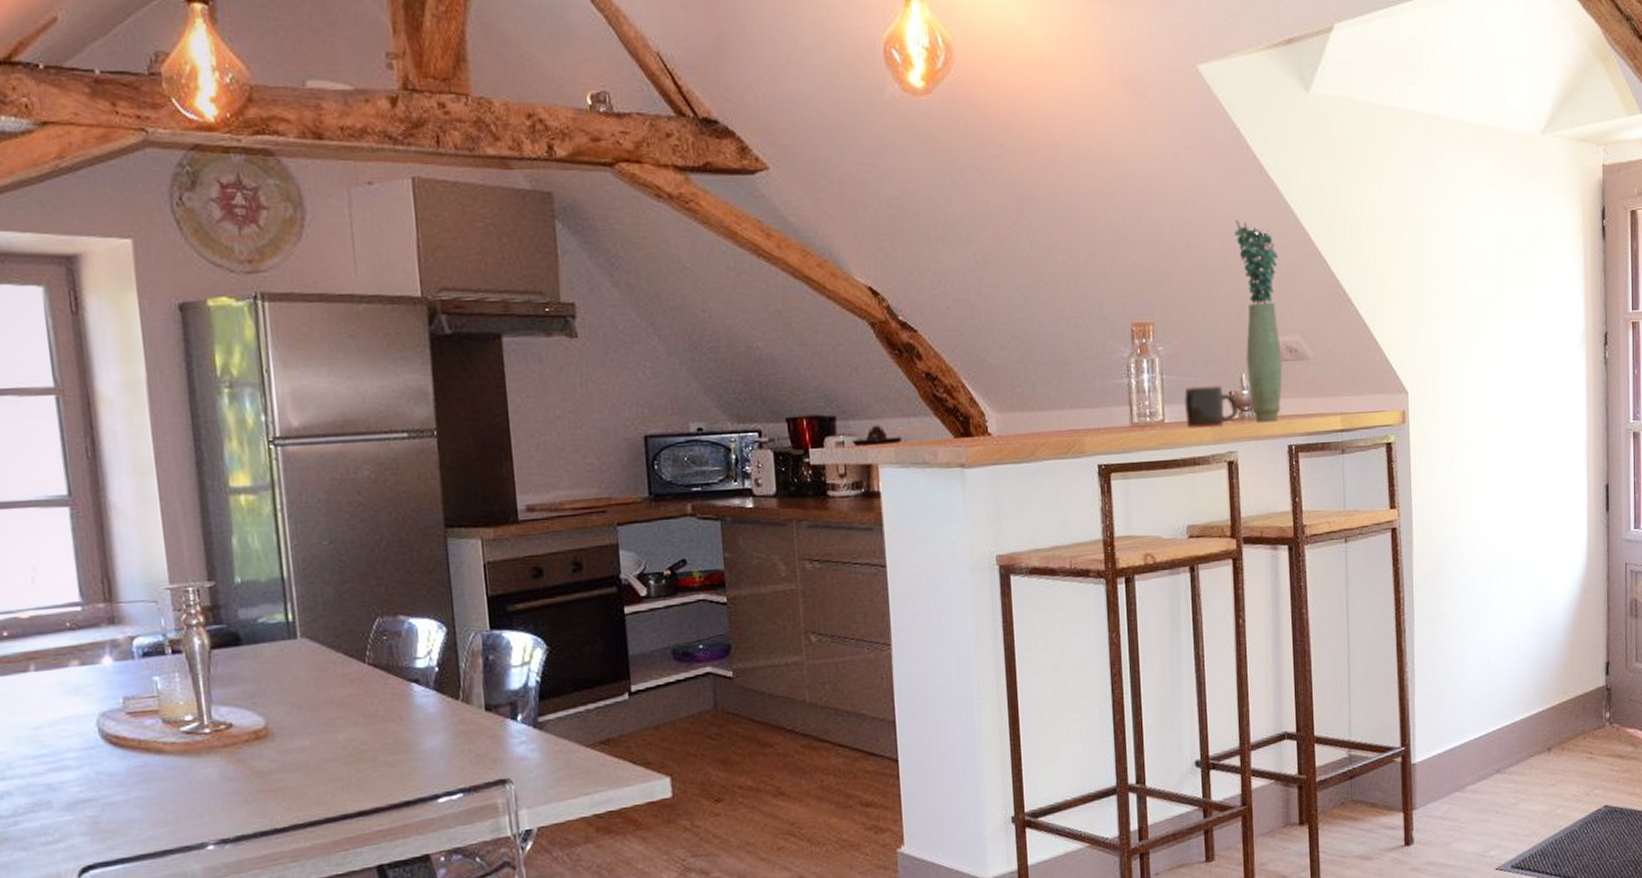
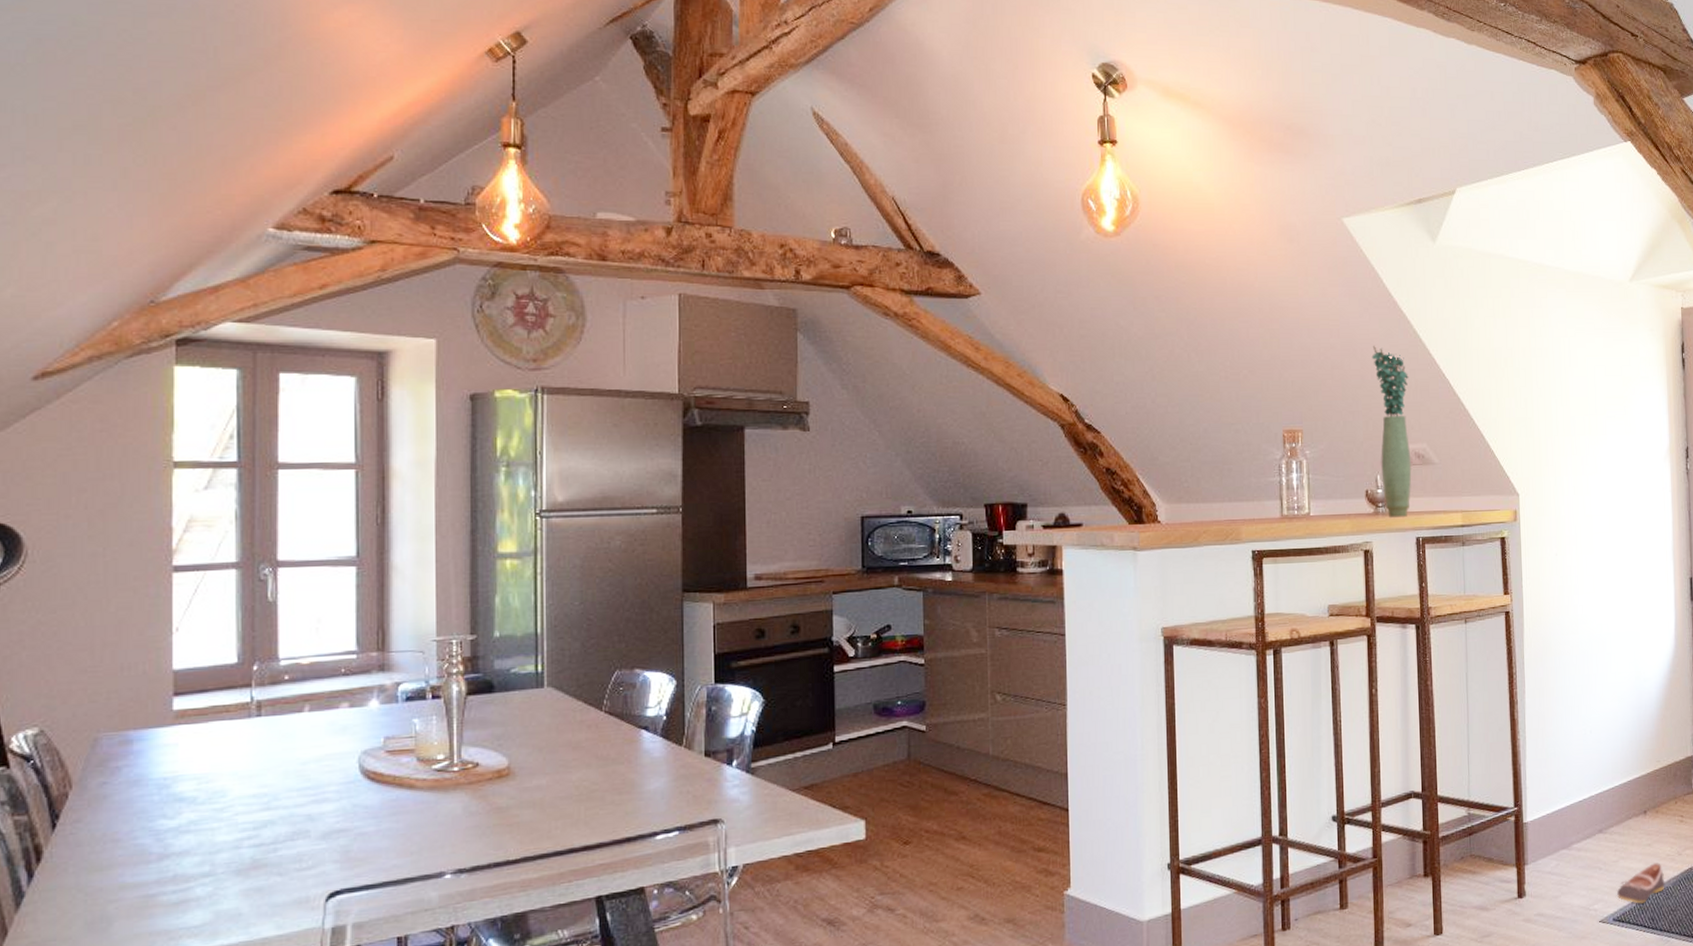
mug: present [1184,384,1237,429] -> none [1327,484,1373,522]
shoe: none [1516,804,1571,849] -> present [1617,863,1665,904]

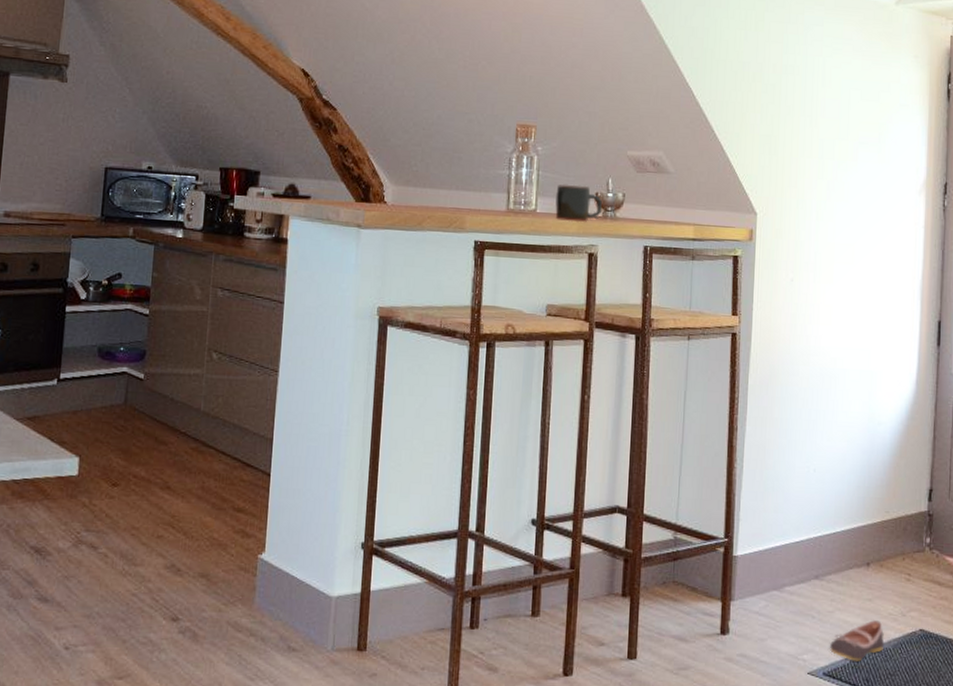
mug: none [1327,484,1373,522] -> present [555,184,602,223]
vase: present [1371,346,1412,517] -> none [613,49,650,224]

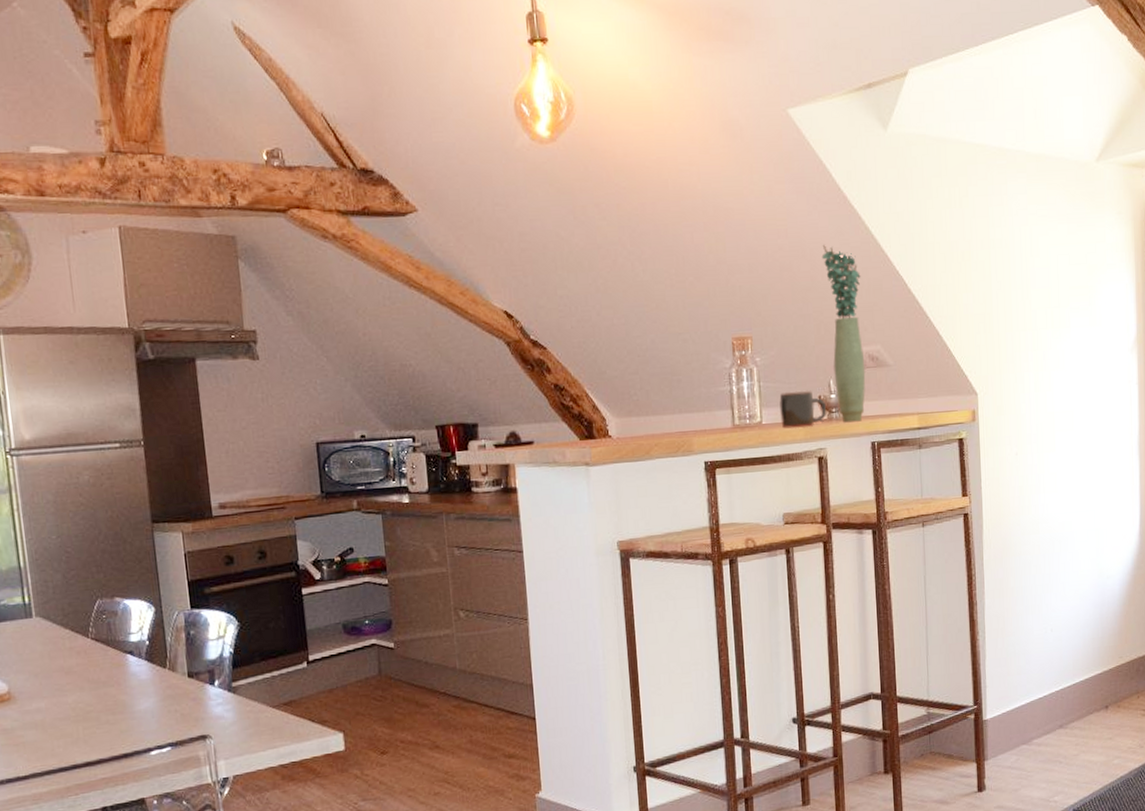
vase: none [613,49,650,224] -> present [821,245,866,423]
shoe: present [830,620,885,662] -> none [1078,755,1126,795]

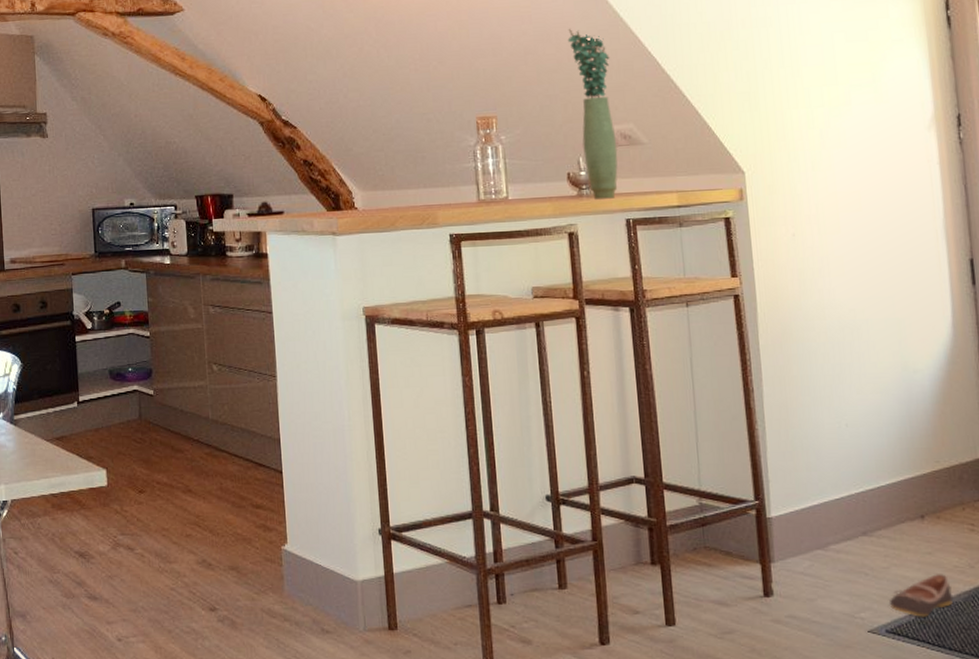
mug: present [779,390,826,429] -> none [526,167,576,205]
shoe: none [1078,755,1126,795] -> present [890,574,954,617]

